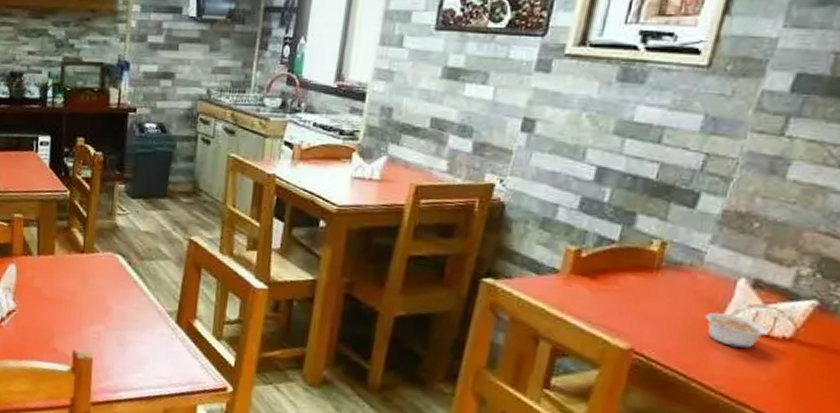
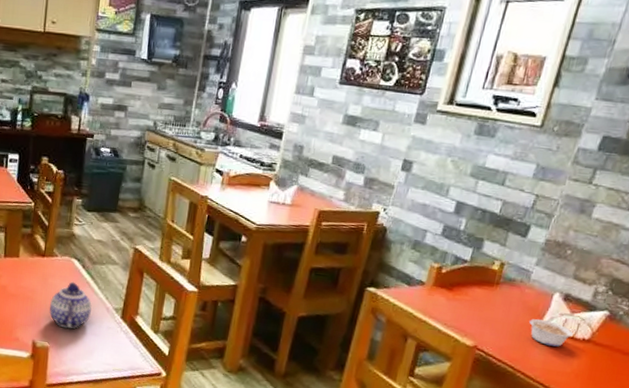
teapot: none [90,281,141,337] -> present [48,281,92,329]

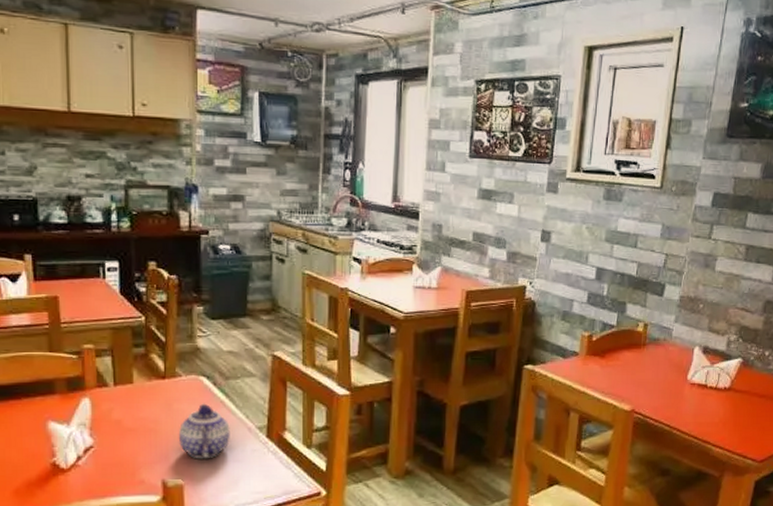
legume: present [529,319,573,347] -> none [677,375,716,399]

